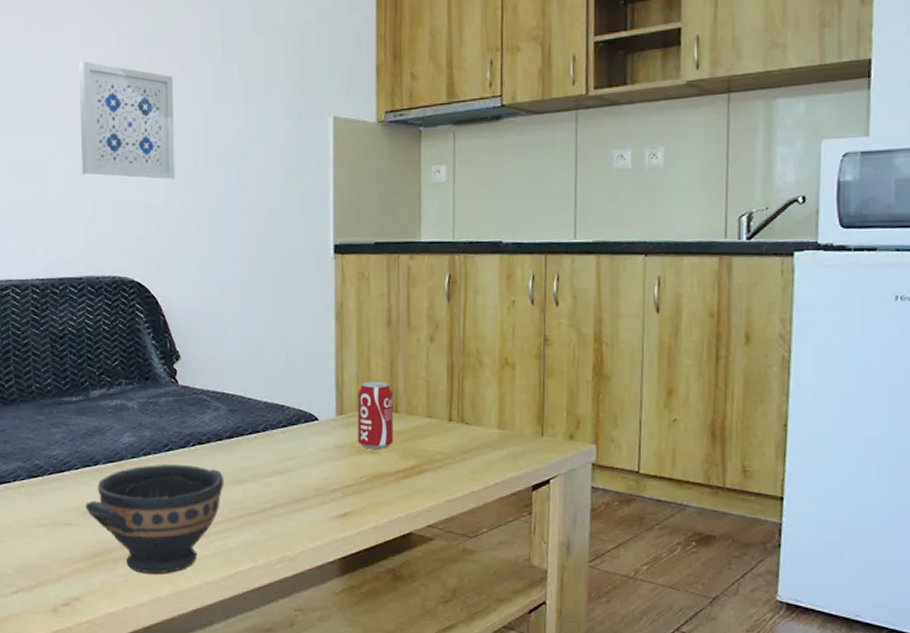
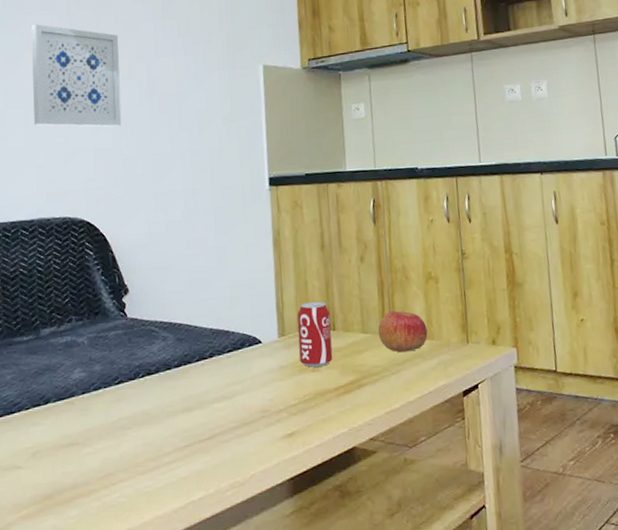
bowl: present [85,464,225,574] -> none [36,396,174,513]
apple: none [444,397,499,441] -> present [378,311,428,353]

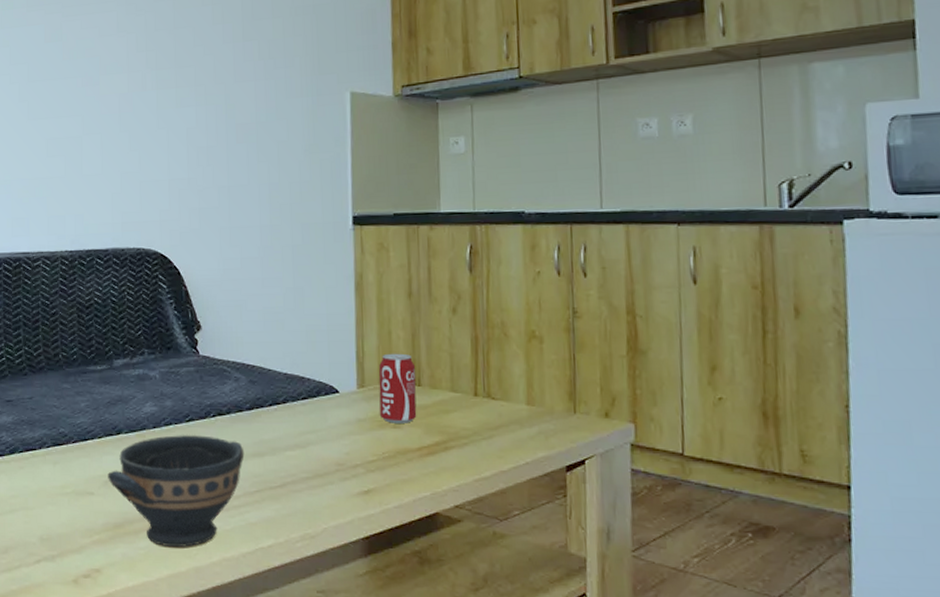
wall art: present [31,24,122,127] -> none [108,46,198,156]
bowl: none [36,396,174,513] -> present [108,435,245,548]
apple: present [378,311,428,353] -> none [469,370,528,417]

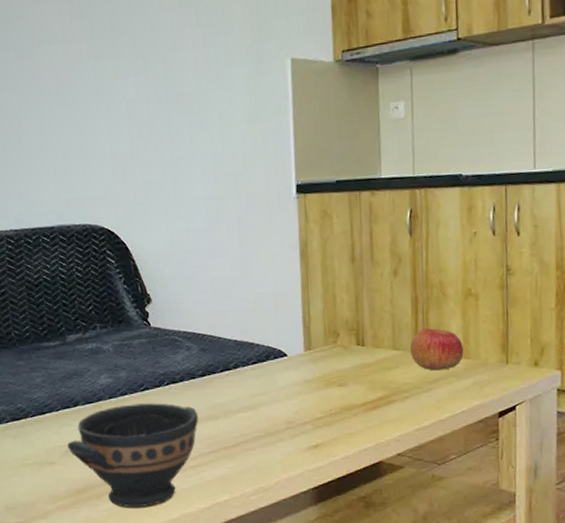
beverage can: present [378,353,417,423] -> none [324,316,361,382]
apple: none [469,370,528,417] -> present [409,328,464,371]

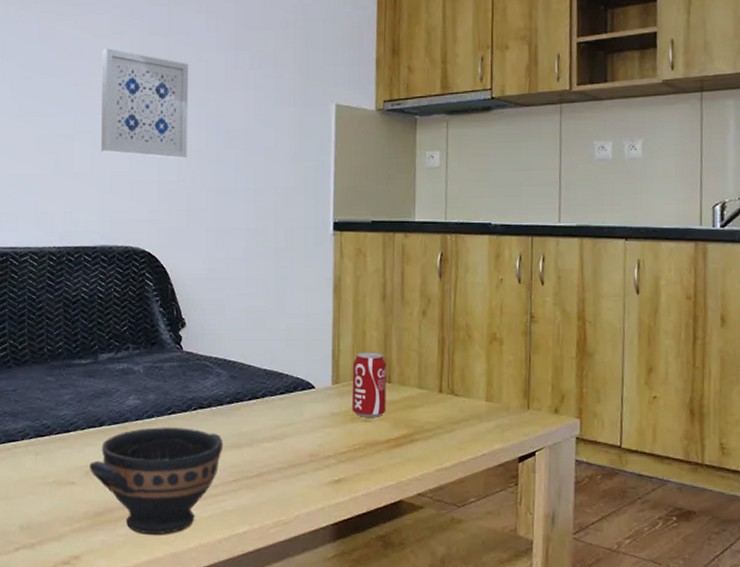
wall art: none [40,15,140,129] -> present [101,48,189,159]
beverage can: none [324,316,361,382] -> present [352,352,387,417]
apple: present [409,328,464,371] -> none [435,369,487,412]

